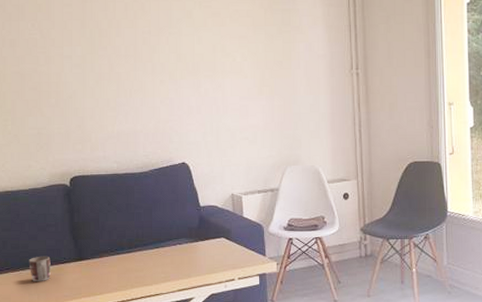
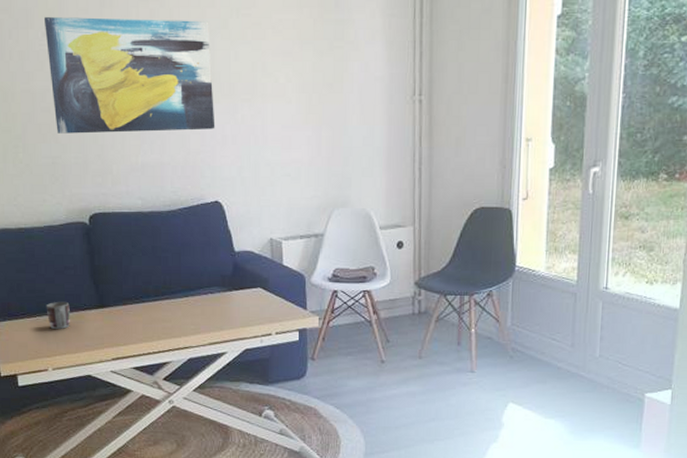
wall art: none [34,11,182,108] -> present [44,17,215,134]

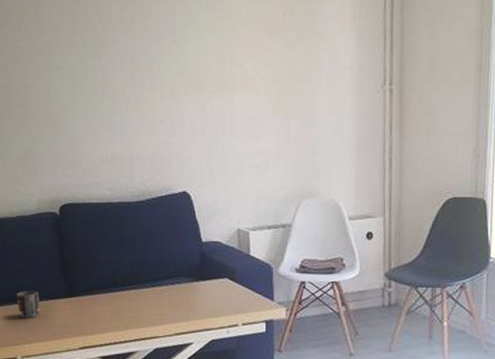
wall art: present [44,17,215,134] -> none [20,13,184,126]

